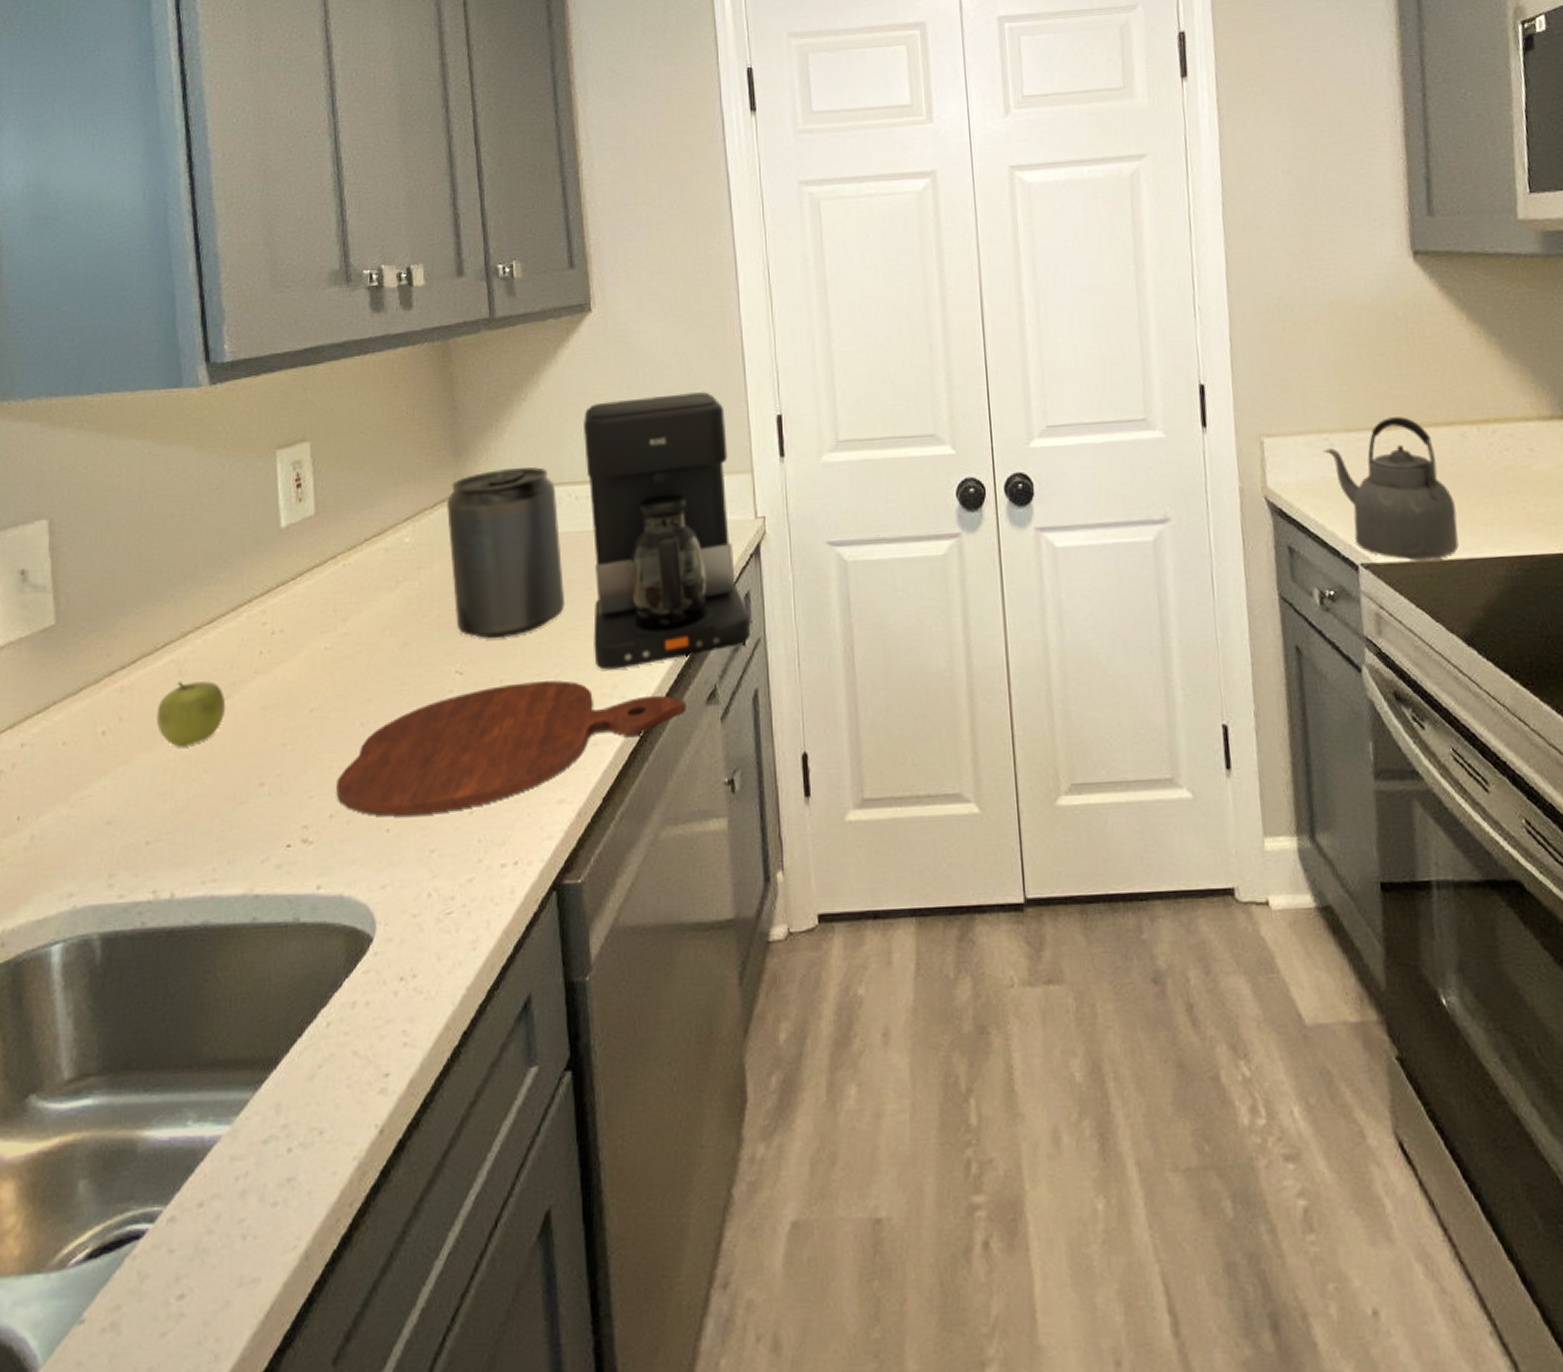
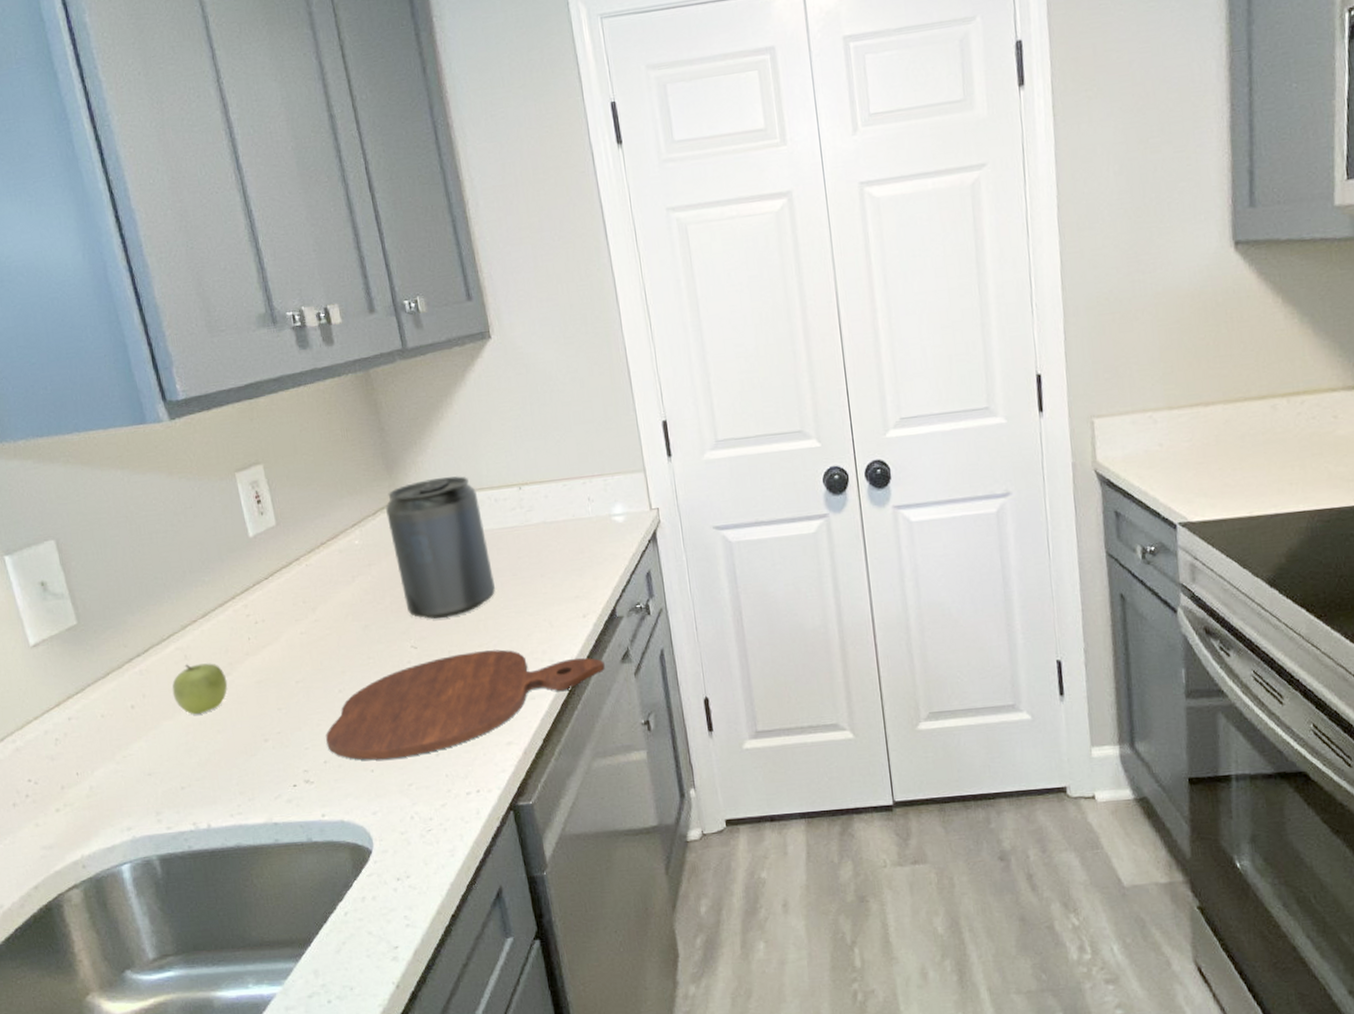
coffee maker: present [584,391,752,670] -> none [494,403,655,640]
kettle: present [1323,417,1459,560] -> none [1147,393,1266,518]

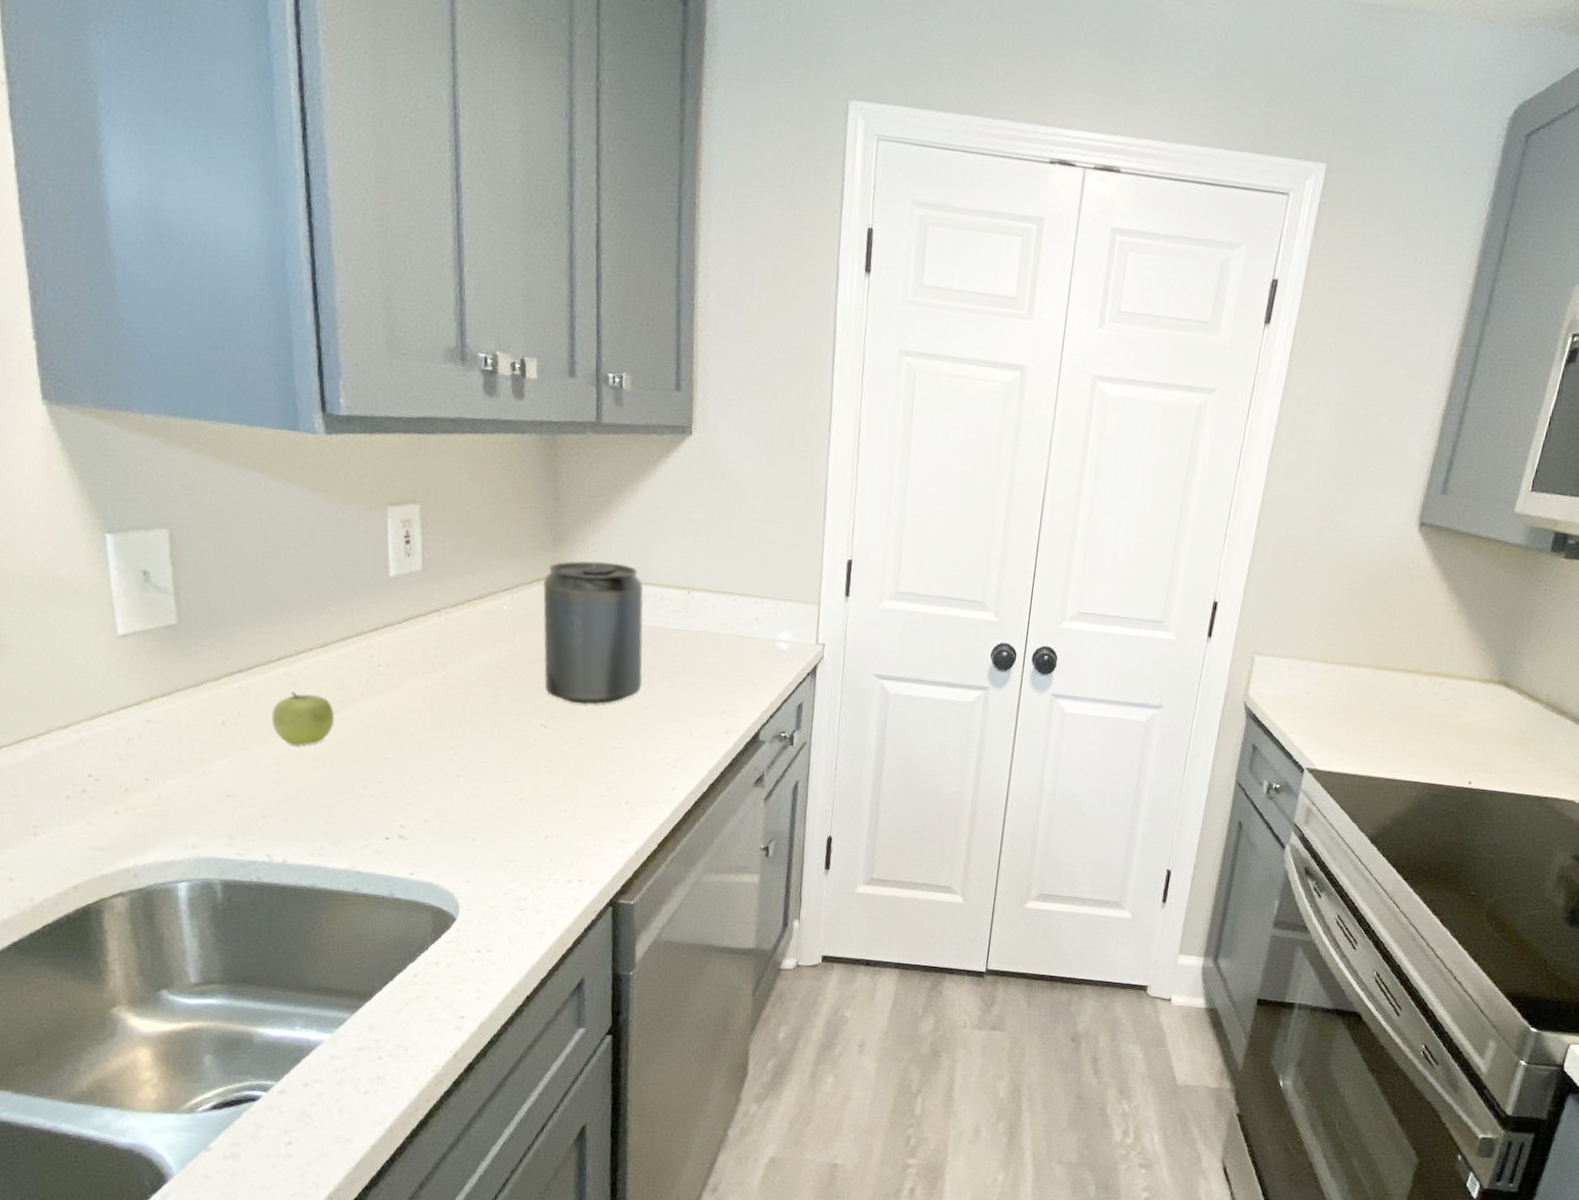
cutting board: present [325,649,605,760] -> none [430,742,737,834]

